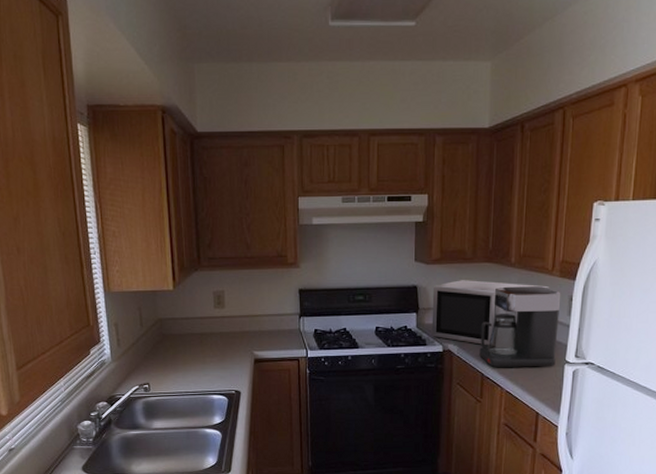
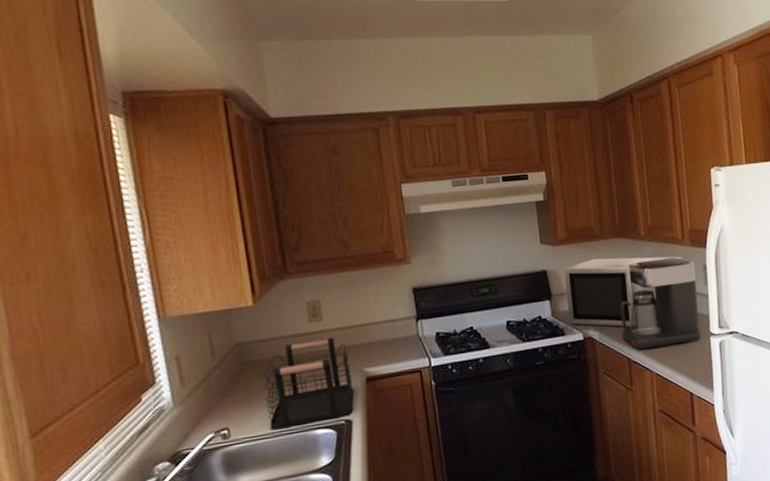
dish rack: none [176,322,244,391] -> present [262,337,354,431]

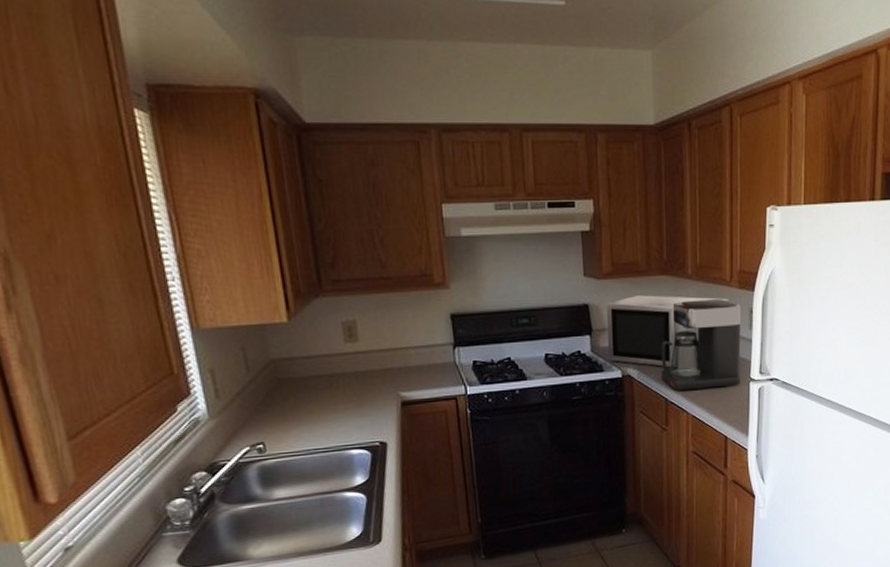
dish rack: present [262,337,354,431] -> none [297,359,388,448]

